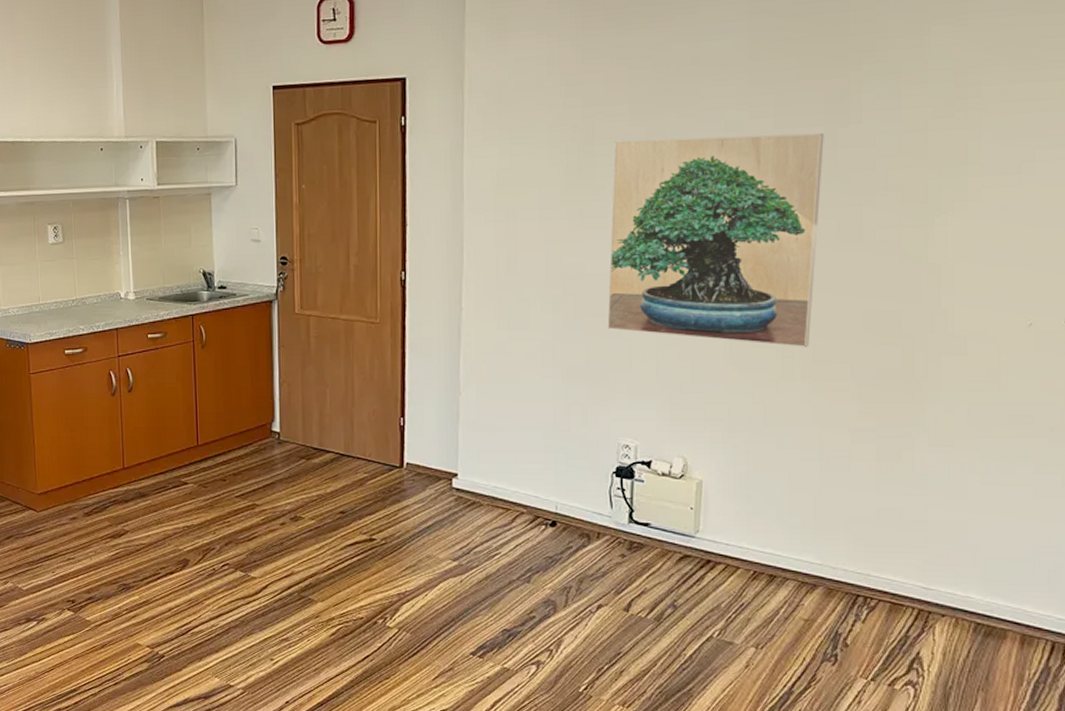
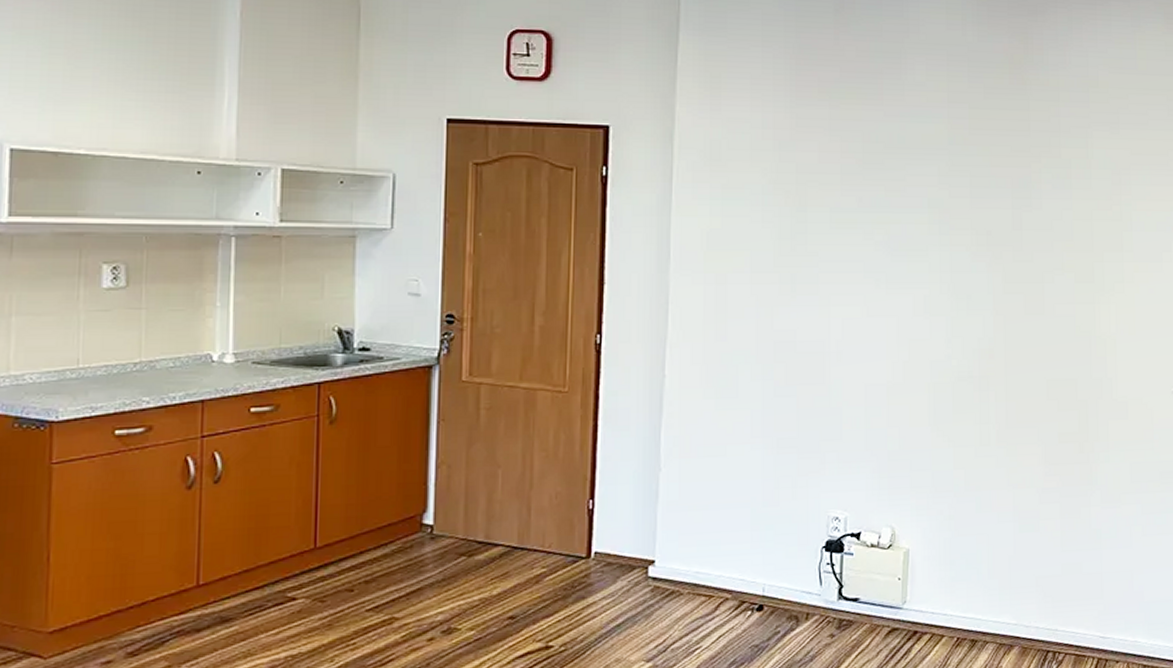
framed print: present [607,133,824,347] -> none [818,209,1012,413]

